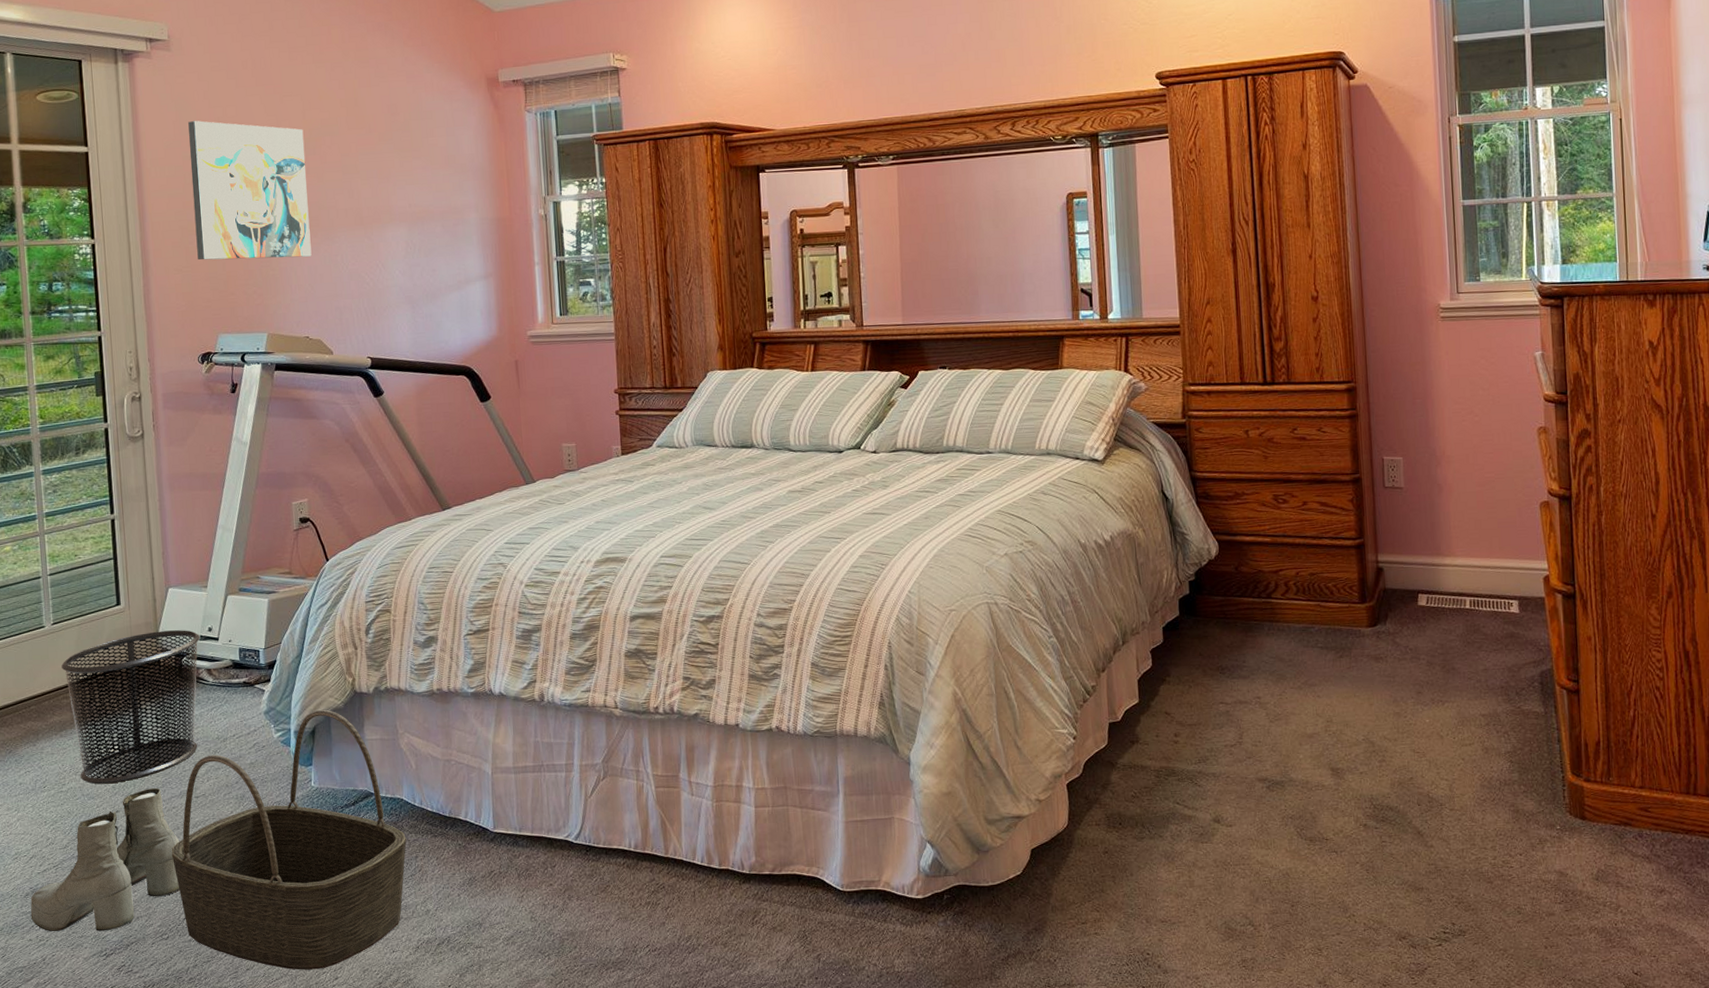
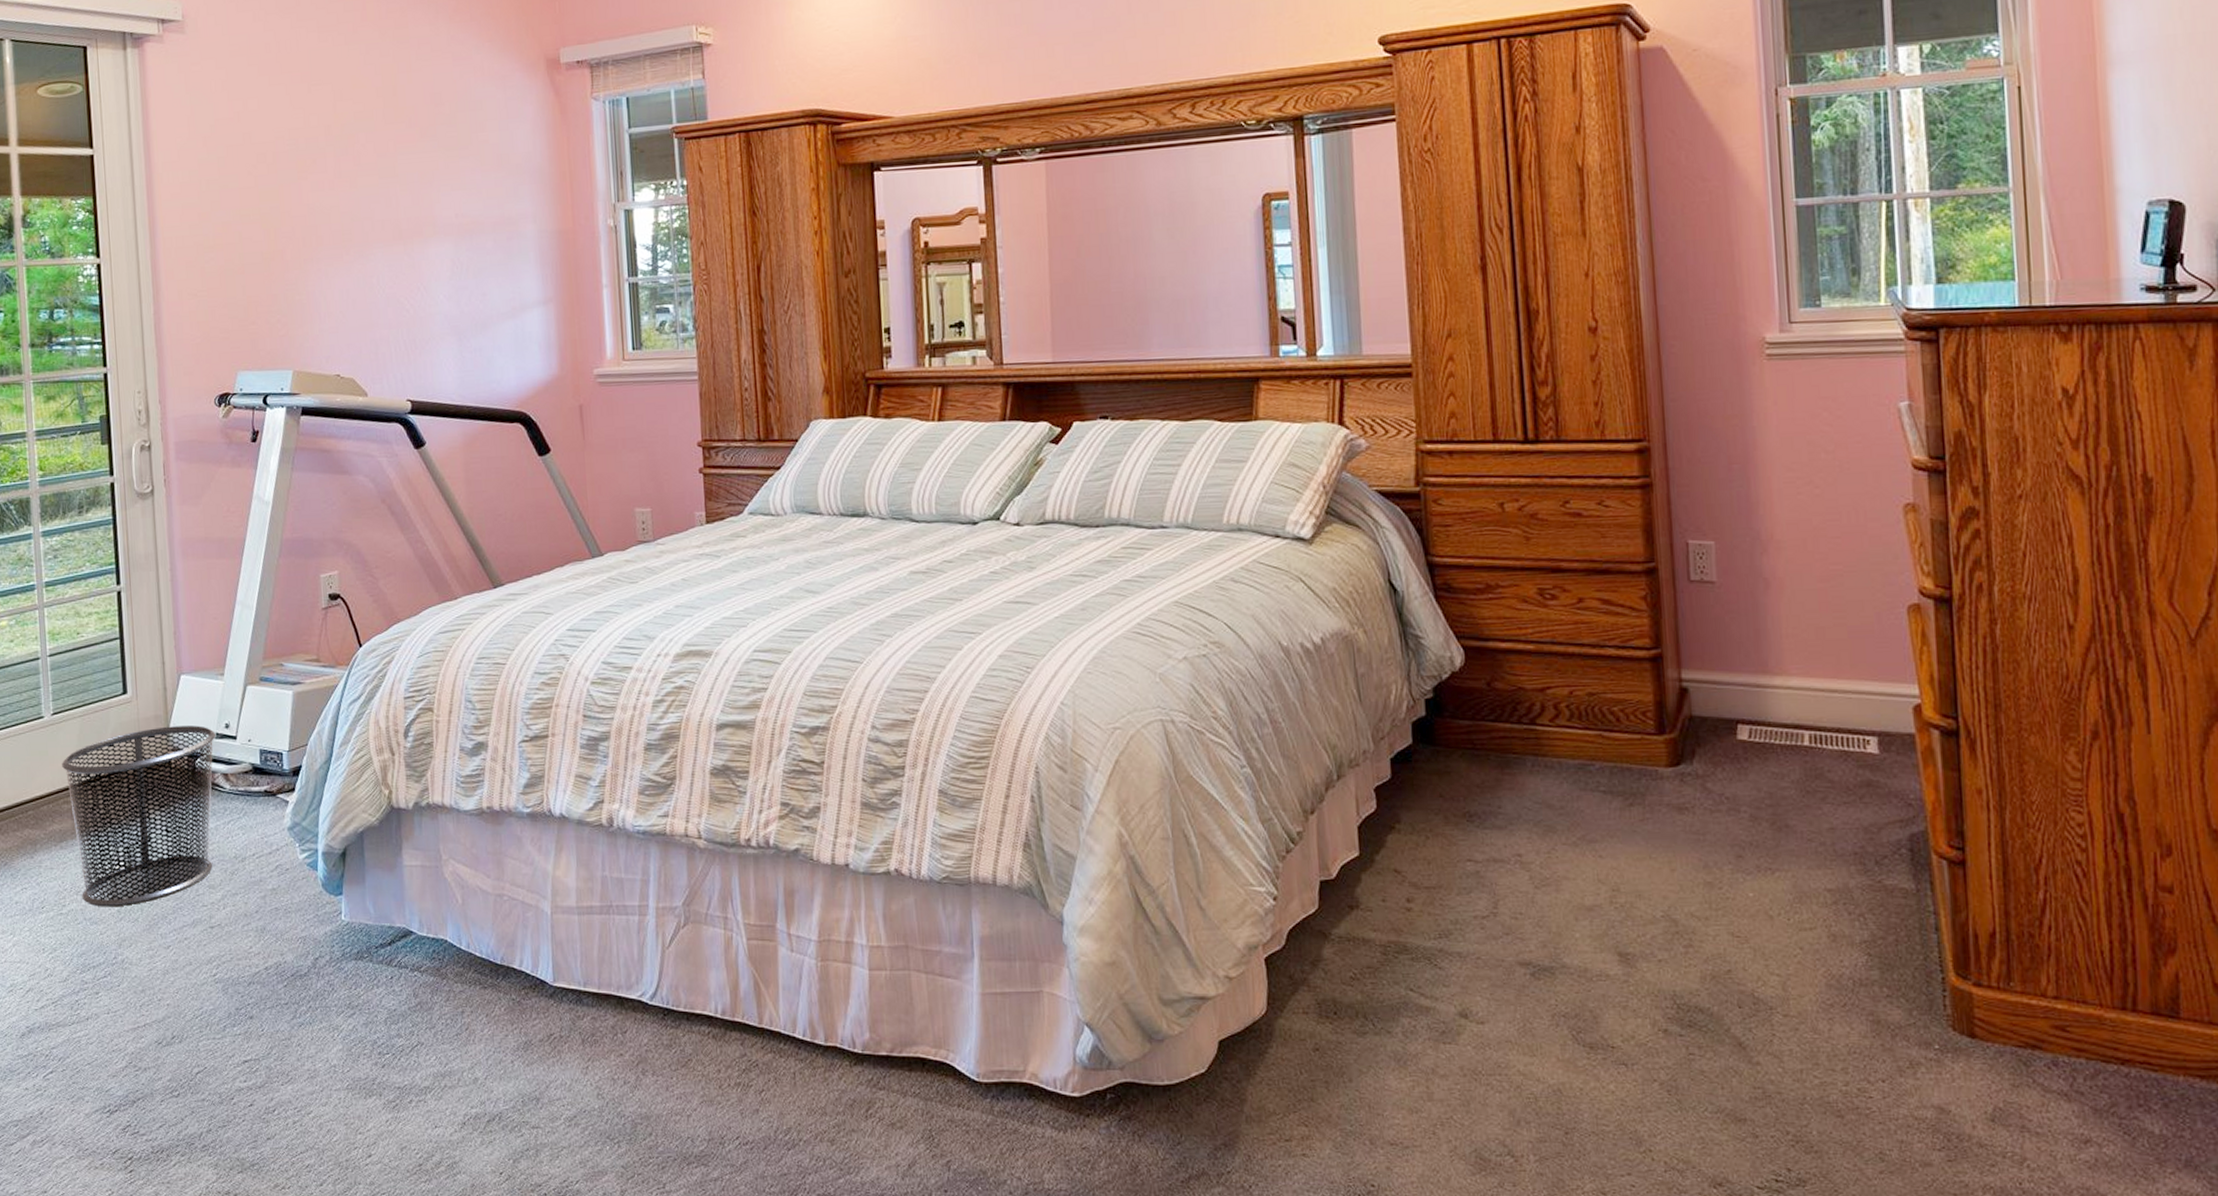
boots: present [30,787,180,932] -> none [26,913,192,1083]
basket: present [171,709,407,970] -> none [182,827,451,1144]
wall art: present [188,121,312,260] -> none [204,116,344,283]

